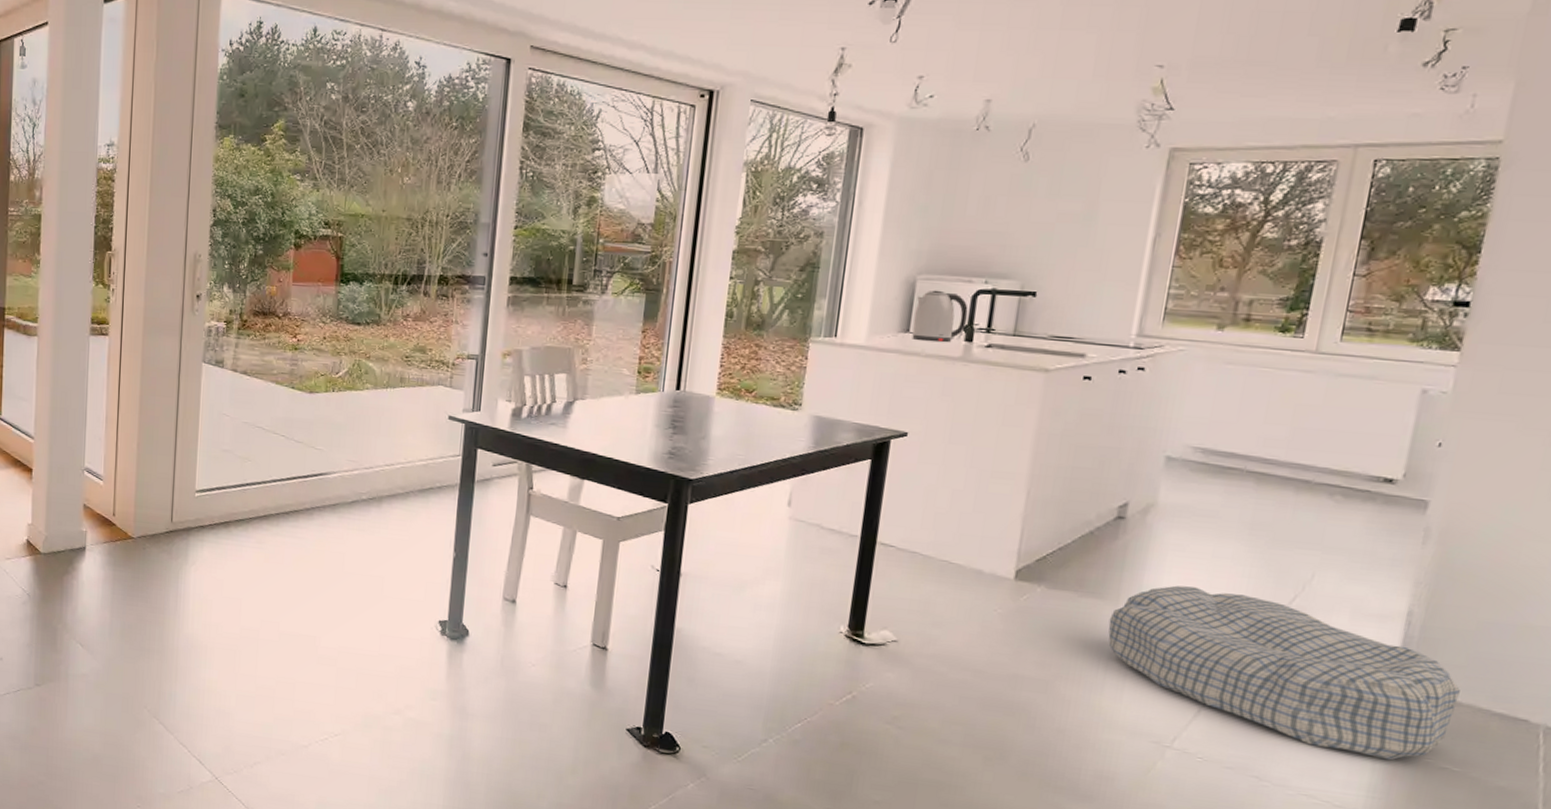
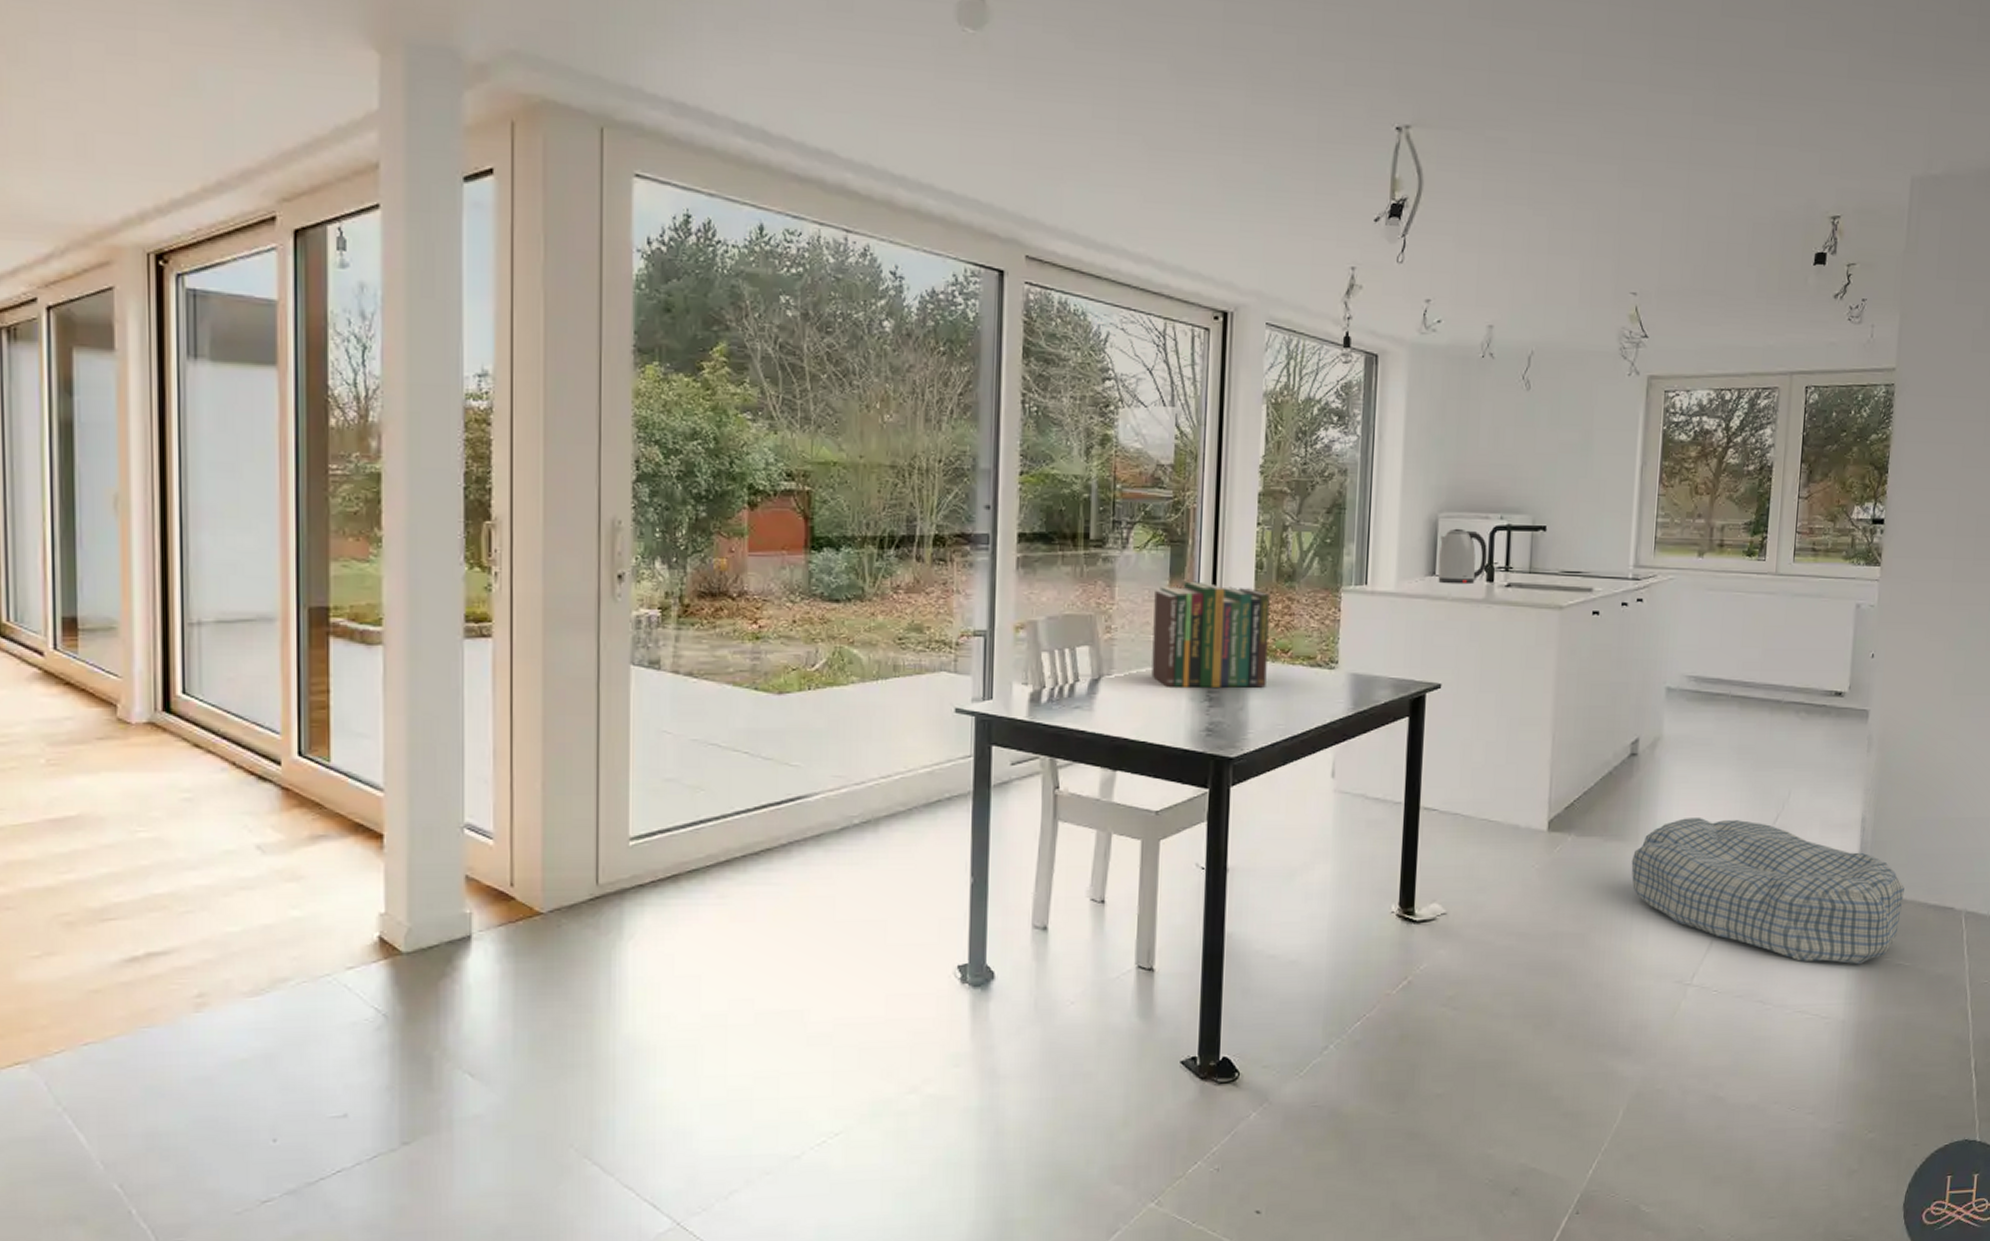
books: none [621,324,738,421] -> present [1151,581,1270,688]

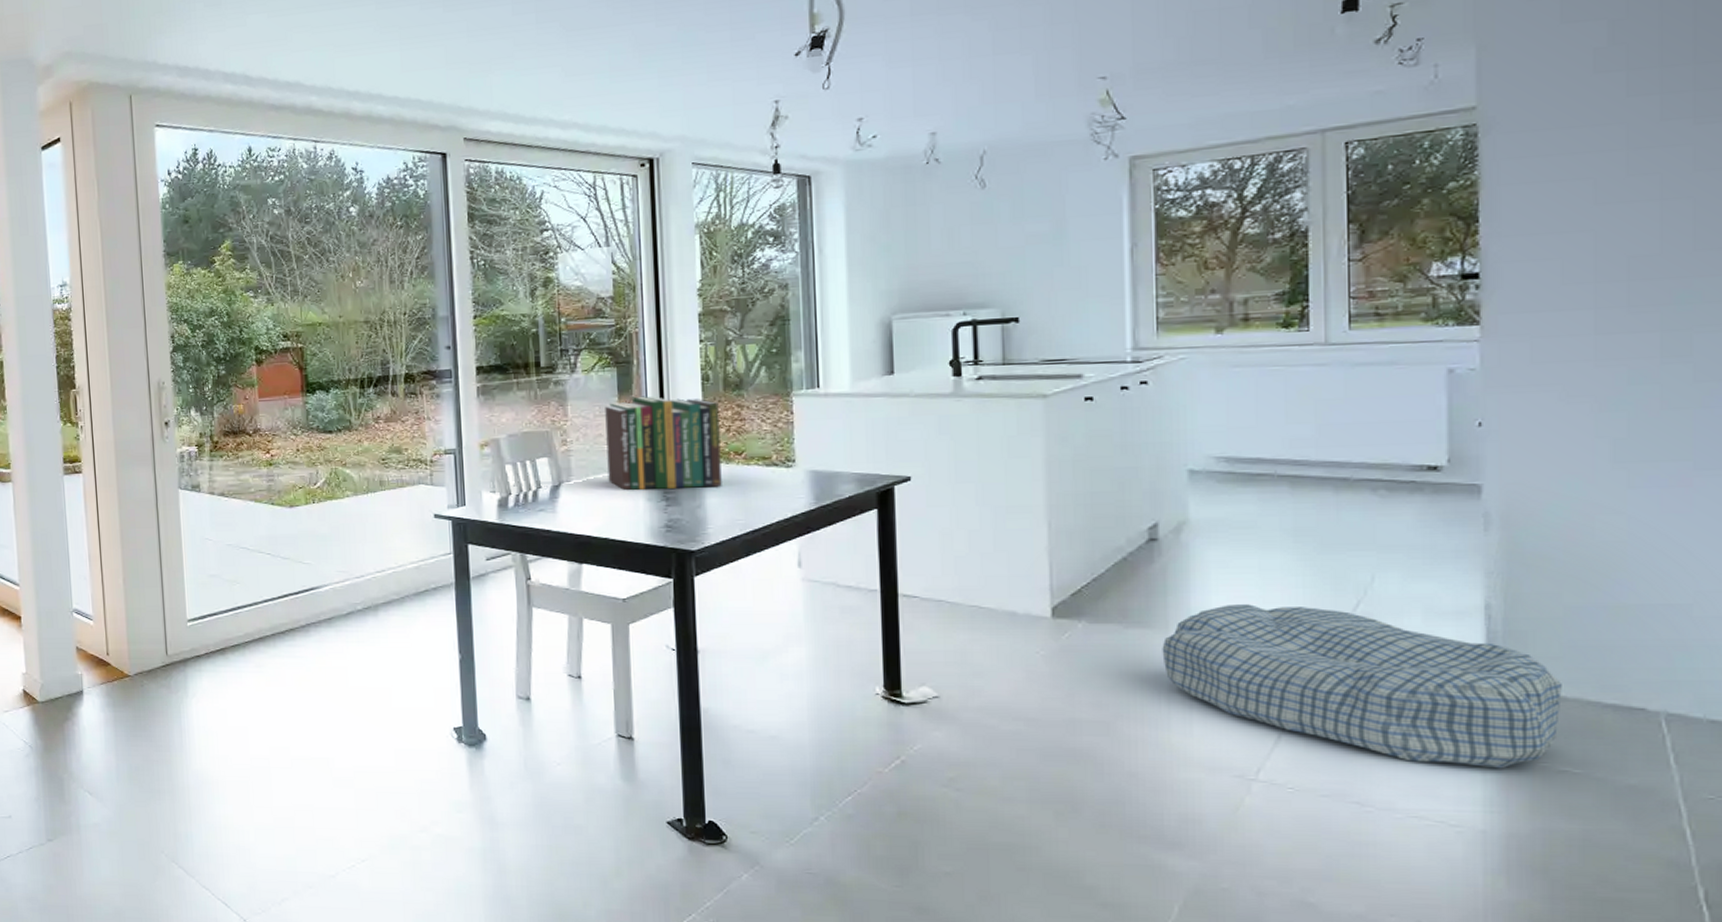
kettle: present [1438,528,1487,585] -> none [895,327,951,382]

